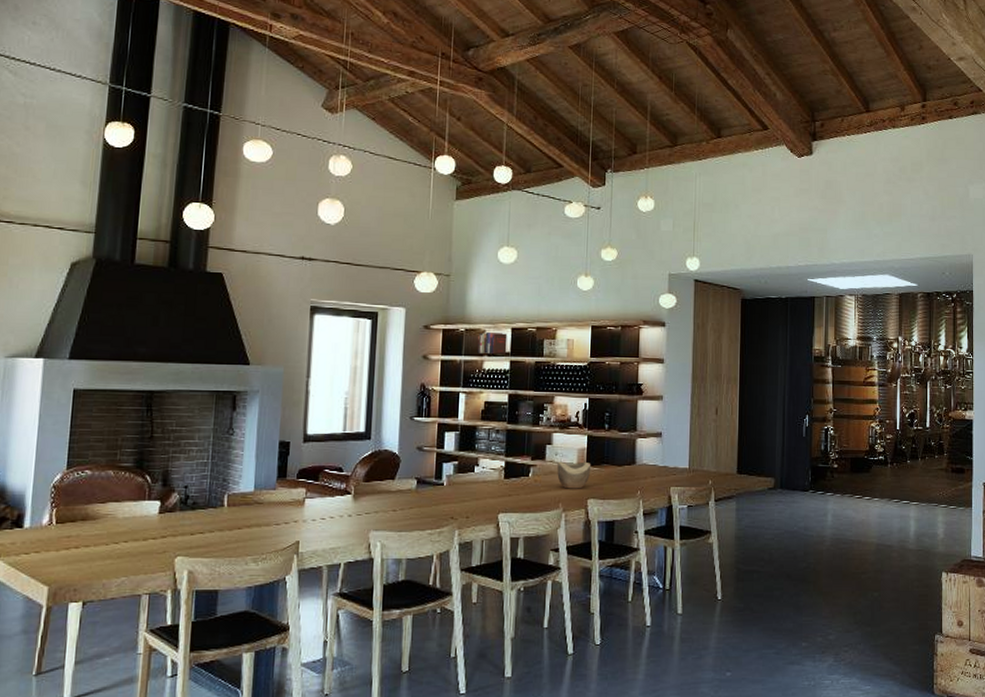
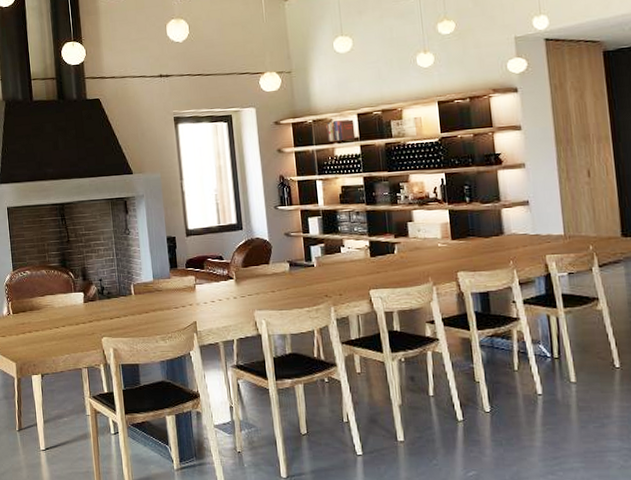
decorative bowl: present [557,462,591,489] -> none [421,236,457,263]

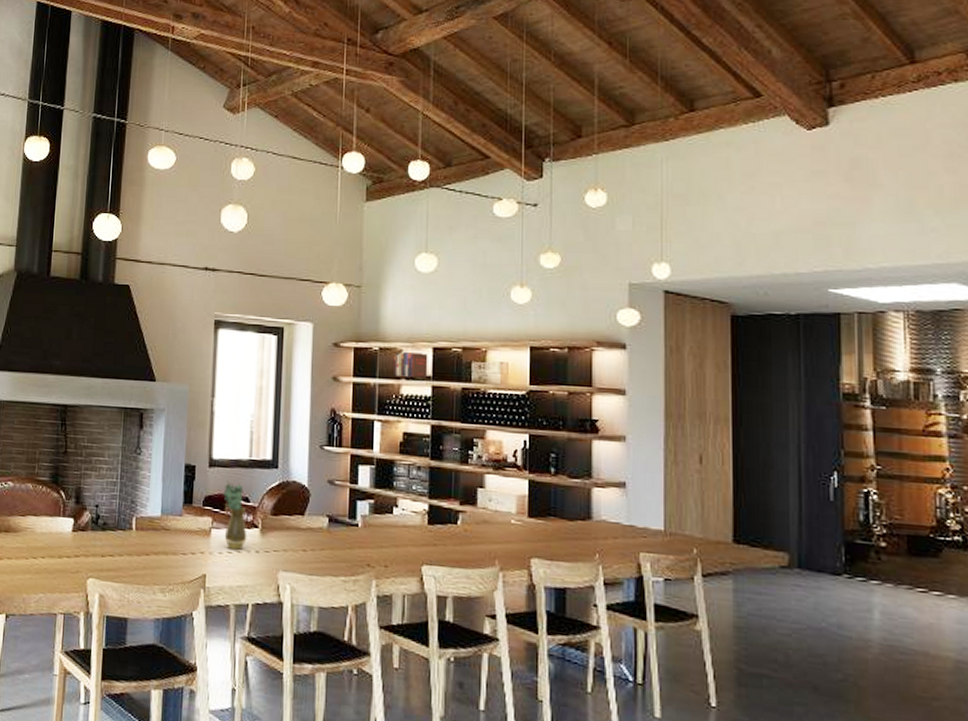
vase: none [201,245,226,299] -> present [223,480,247,550]

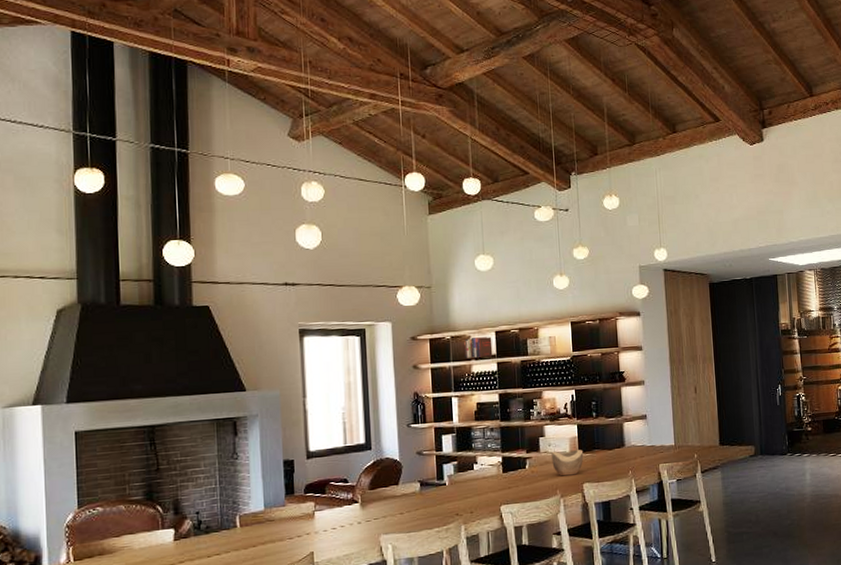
vase: present [223,480,247,550] -> none [323,467,349,526]
decorative bowl: none [492,510,535,545] -> present [551,450,584,476]

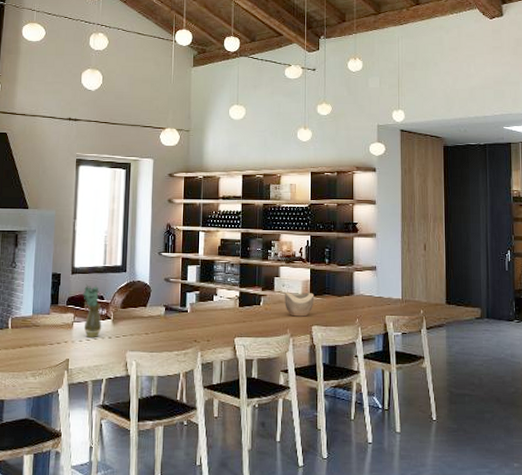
vase: none [323,467,349,526] -> present [83,283,102,337]
books: present [464,337,493,358] -> none [214,179,239,198]

